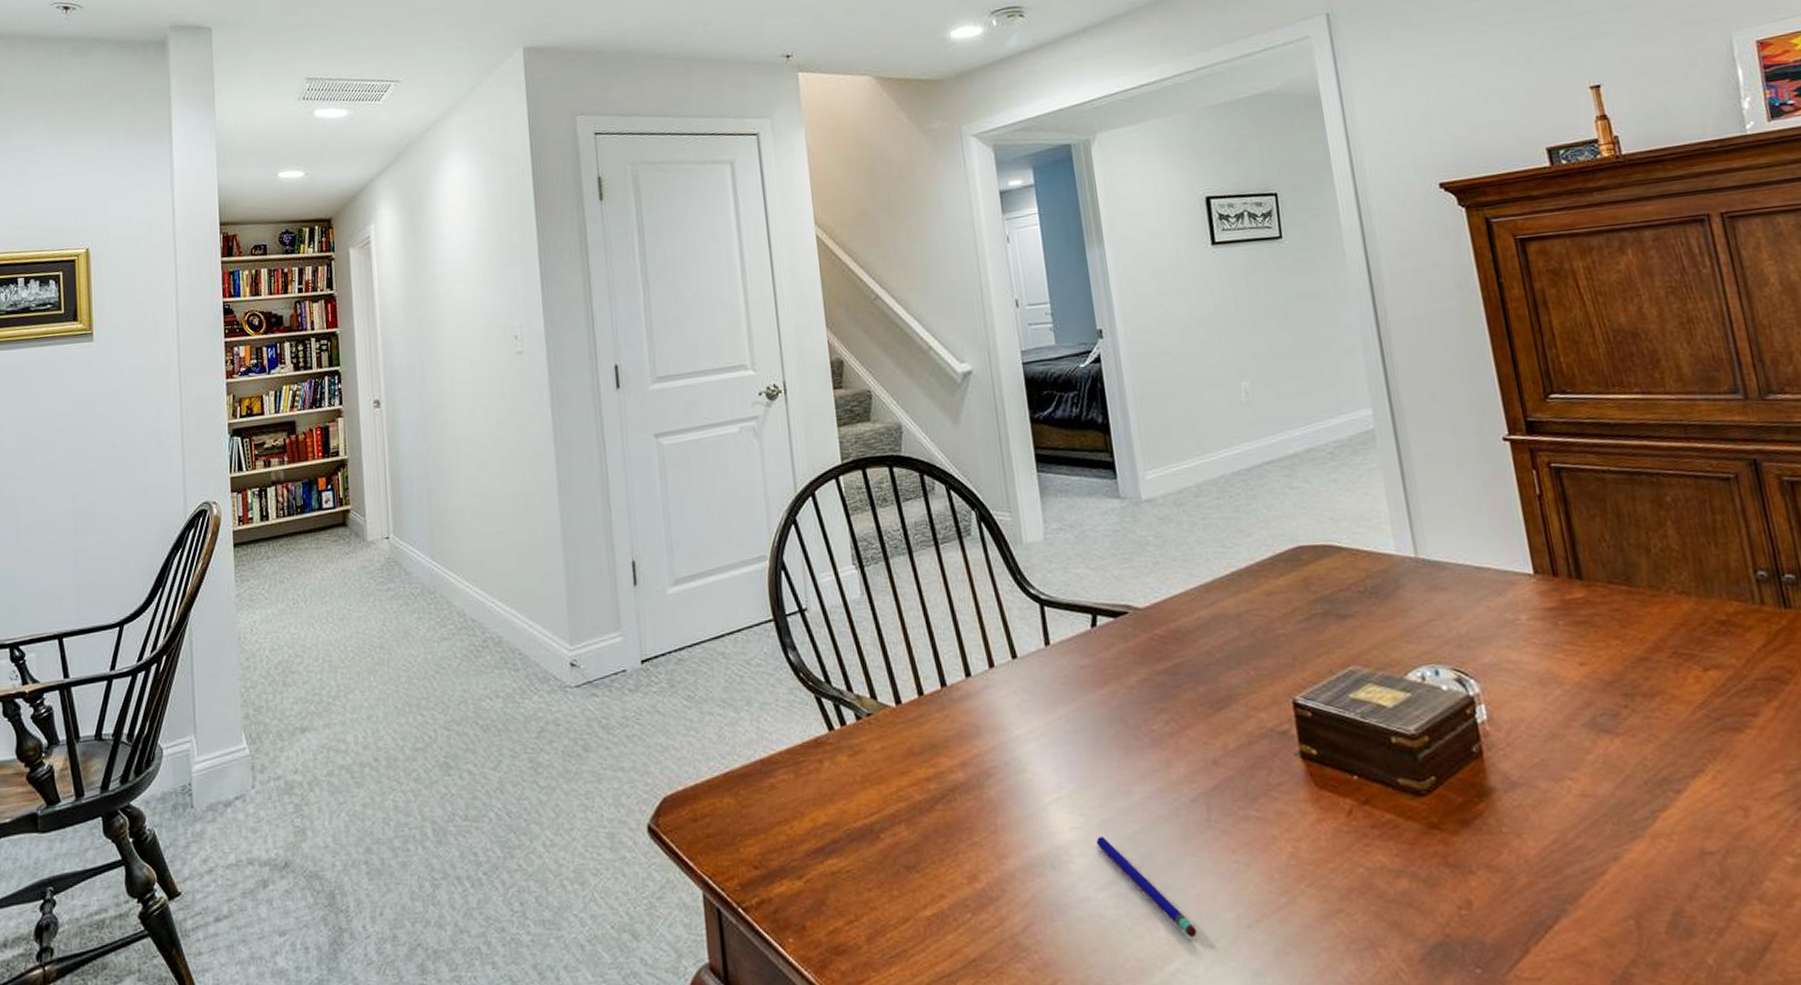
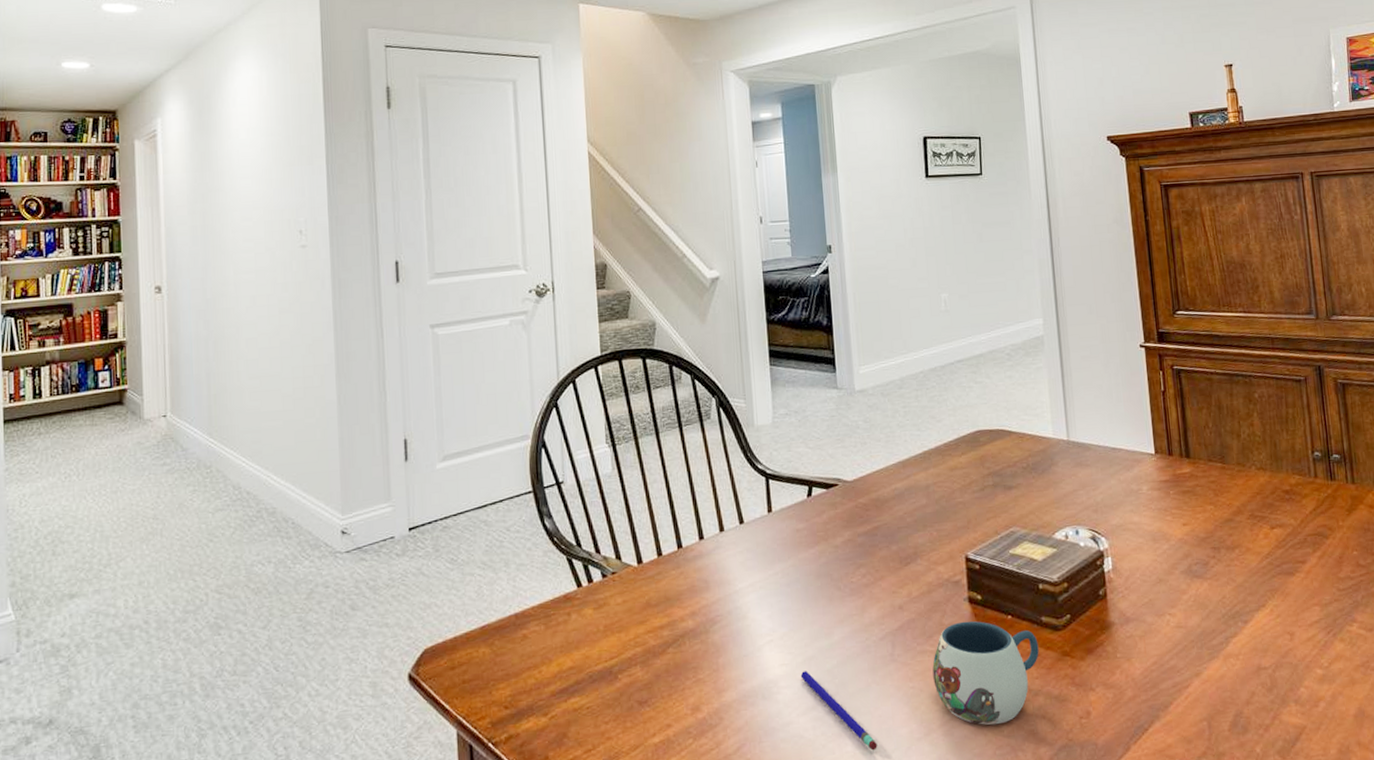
mug: none [1260,781,1398,913] -> present [932,620,1039,725]

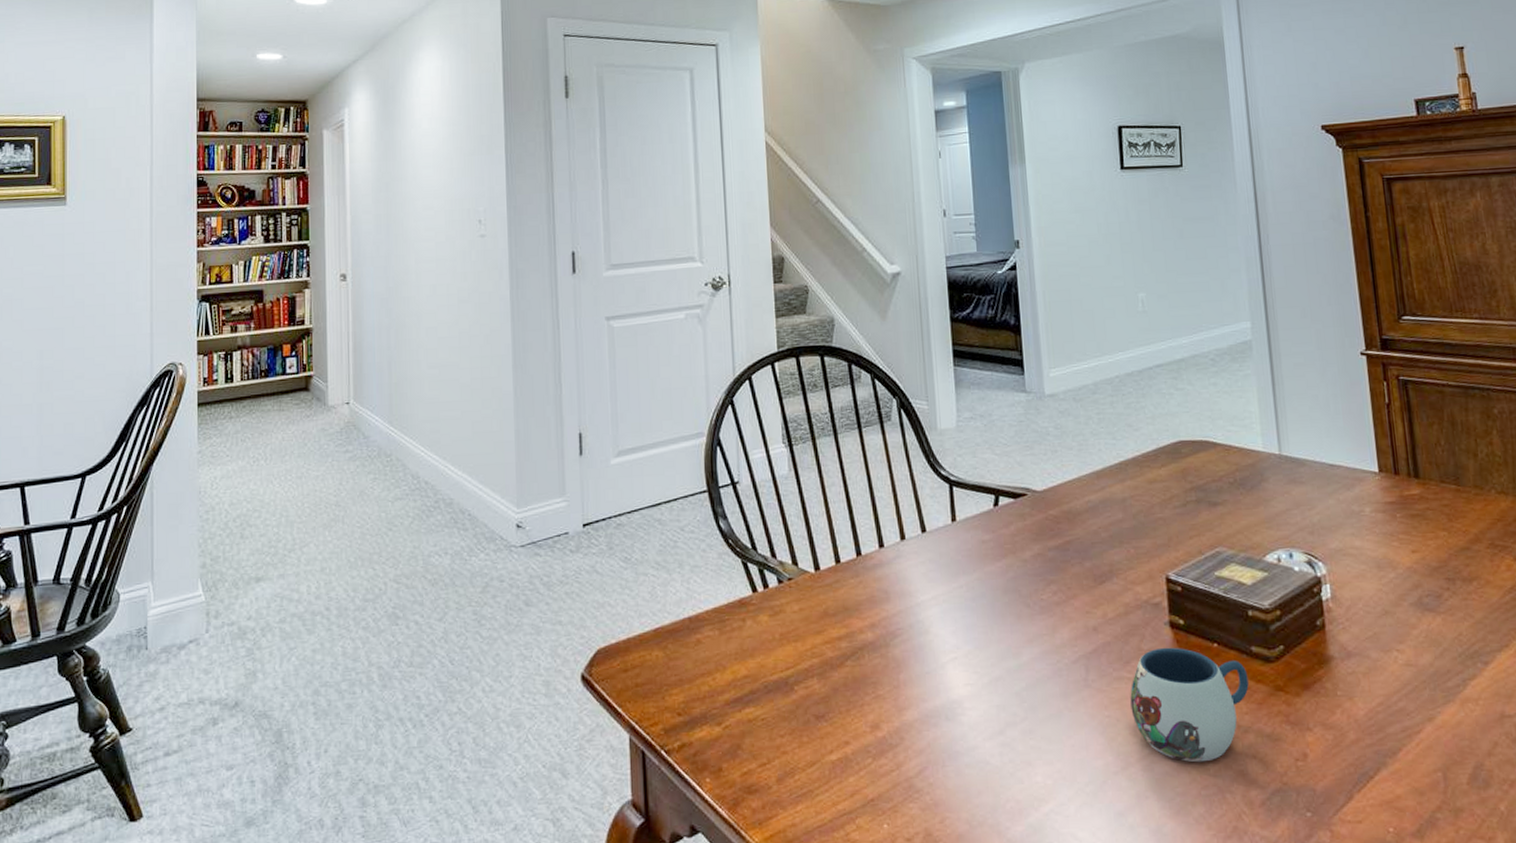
pen: present [800,671,878,751] -> none [986,692,1070,783]

